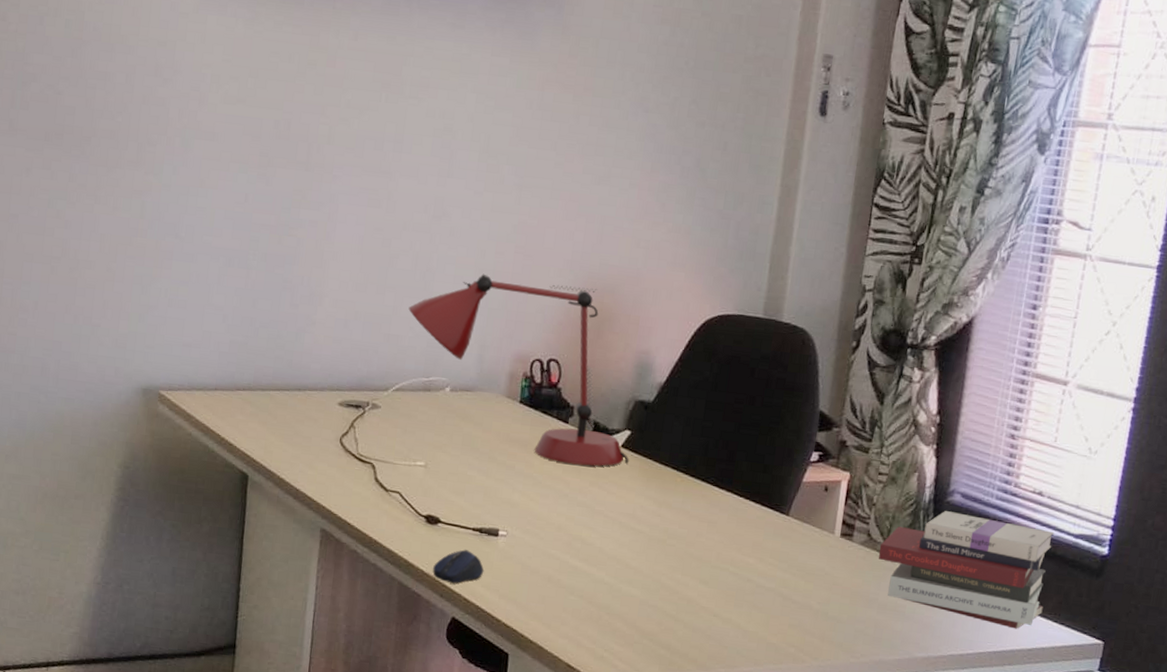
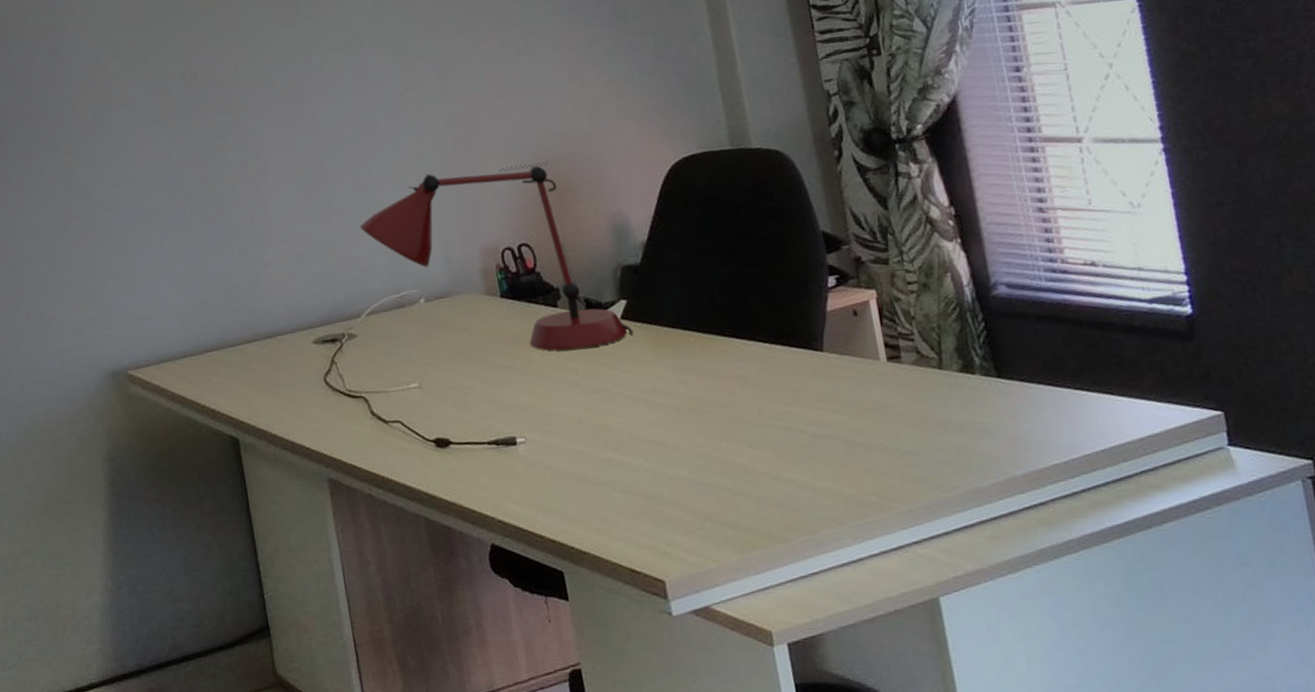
computer mouse: present [433,549,484,583] -> none [456,467,512,507]
books: present [878,511,1054,629] -> none [933,302,1142,420]

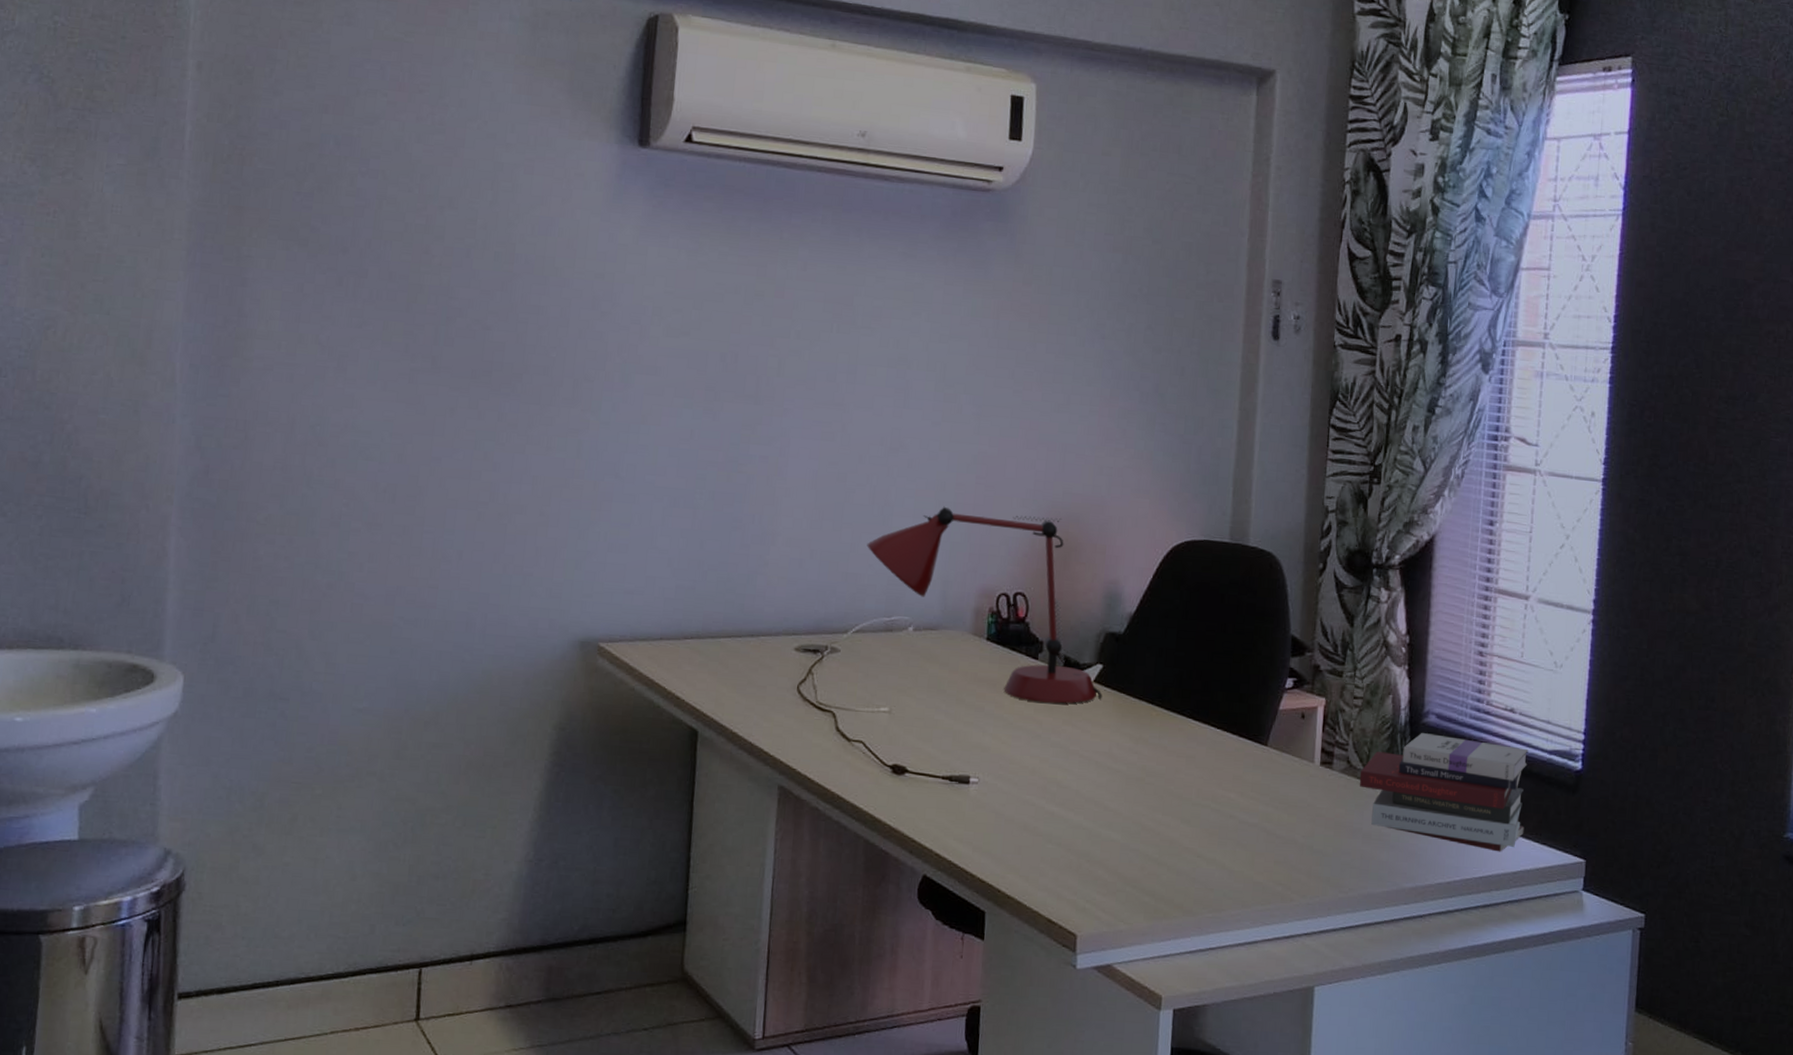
books: none [933,302,1142,420] -> present [1359,733,1529,852]

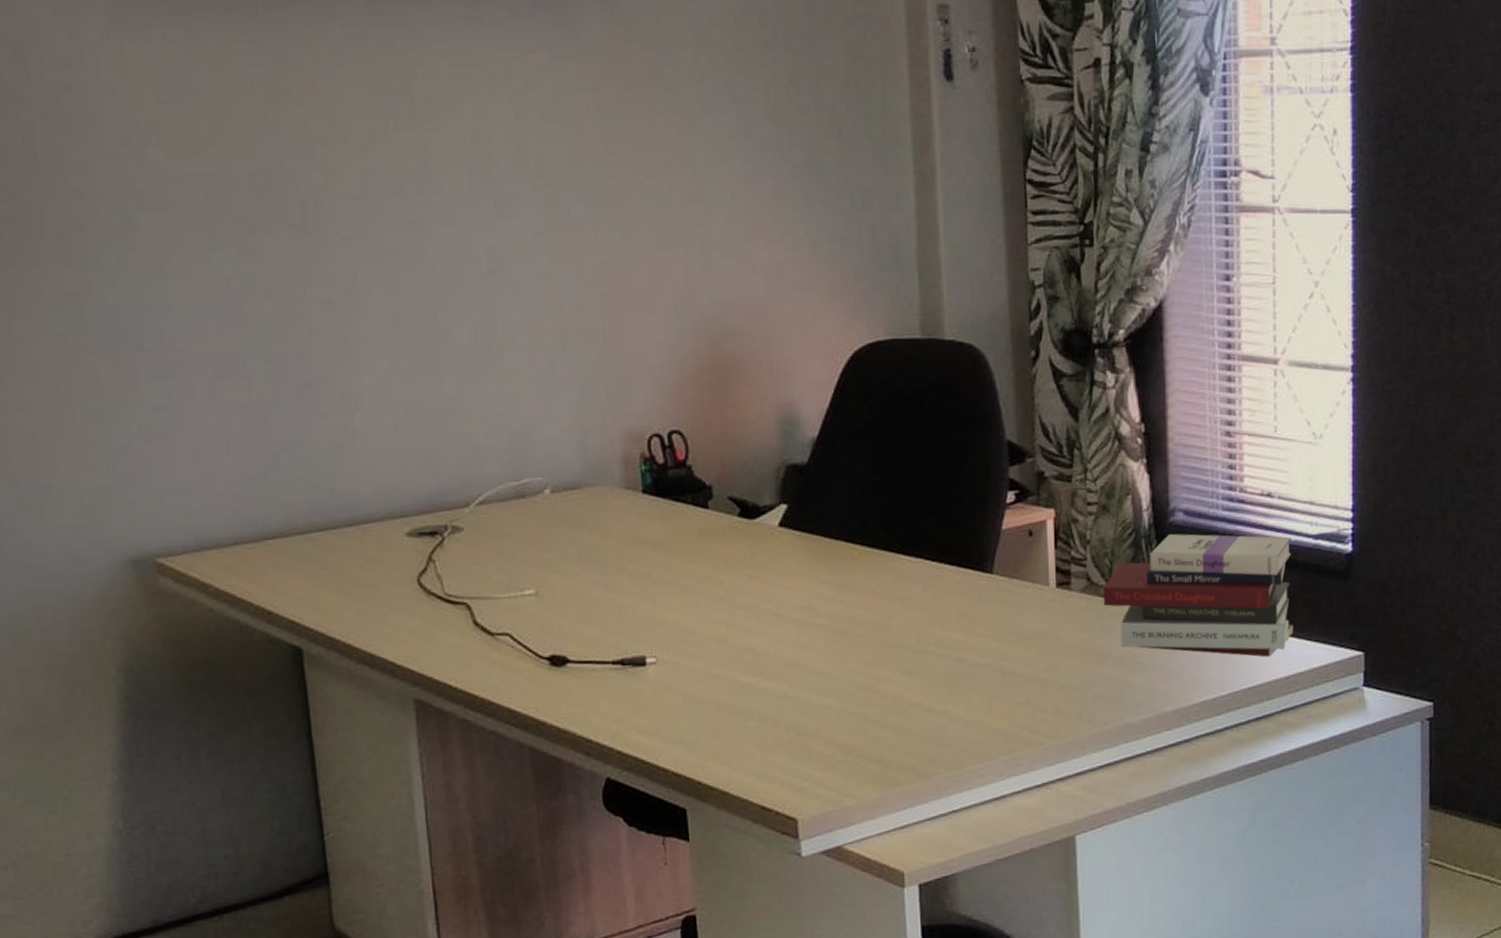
desk lamp: present [867,506,1103,704] -> none [476,333,792,559]

